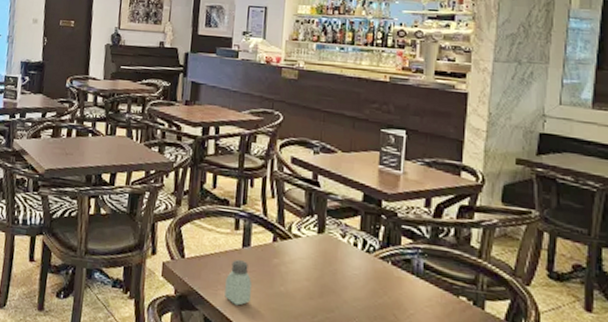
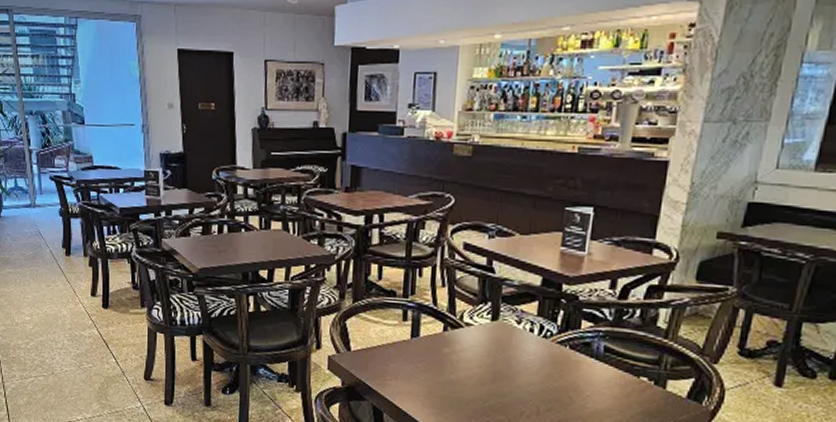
saltshaker: present [225,259,252,306] -> none [393,350,421,394]

